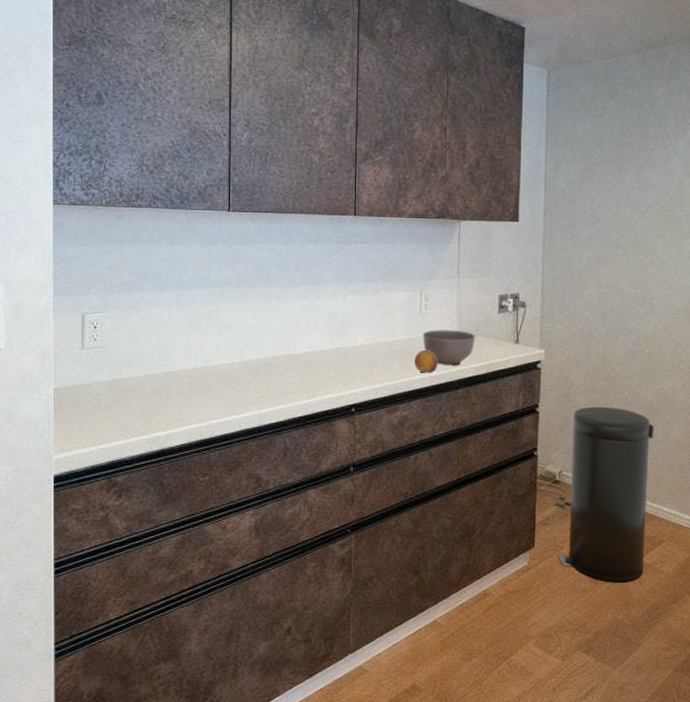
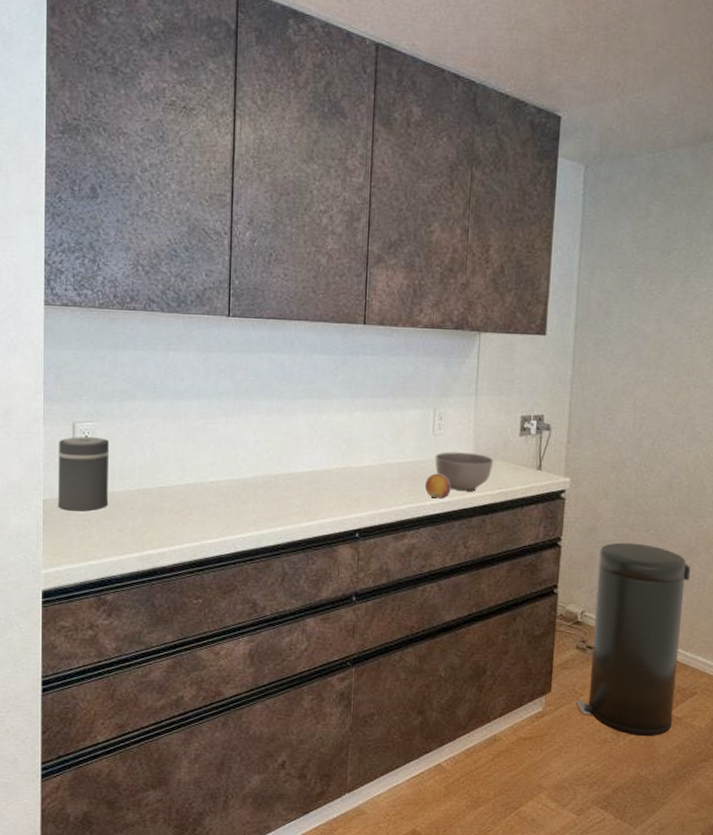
cylinder: none [69,327,118,398] -> present [58,437,110,511]

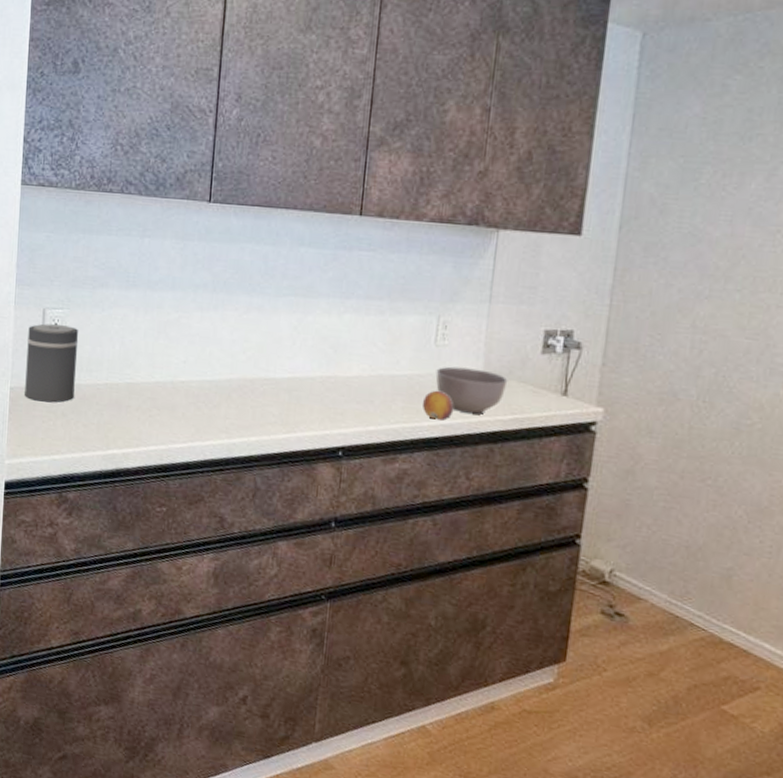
pedal bin: present [575,542,691,736] -> none [596,491,761,734]

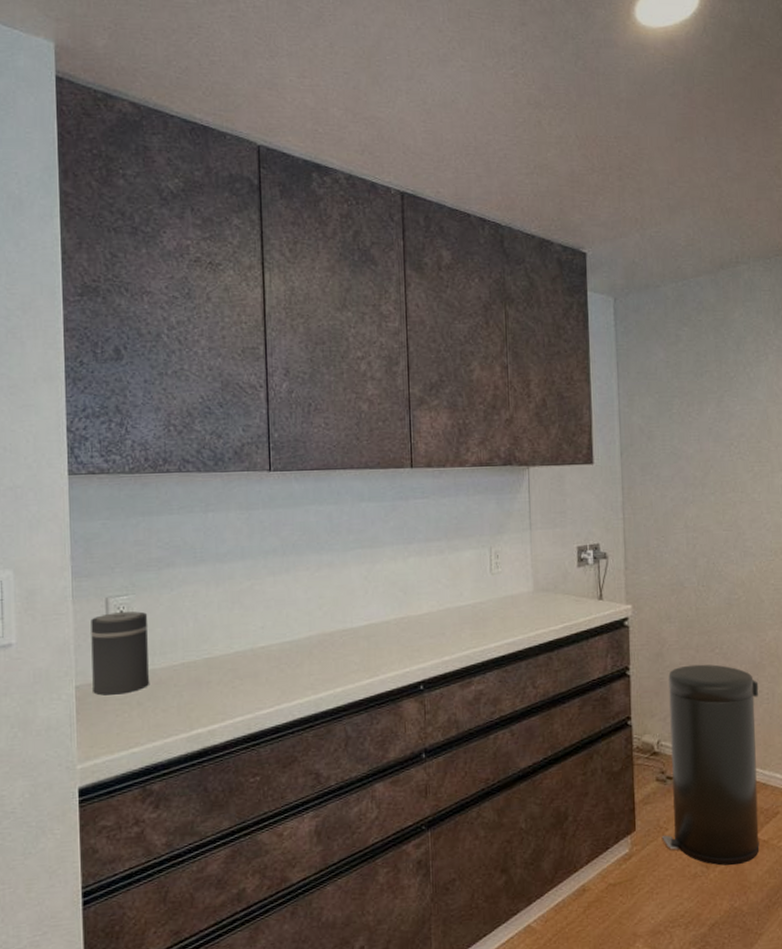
fruit: present [423,390,454,422] -> none [488,613,514,641]
bowl: present [435,366,508,414] -> none [495,589,555,629]
pedal bin: none [596,491,761,734] -> present [661,664,760,866]

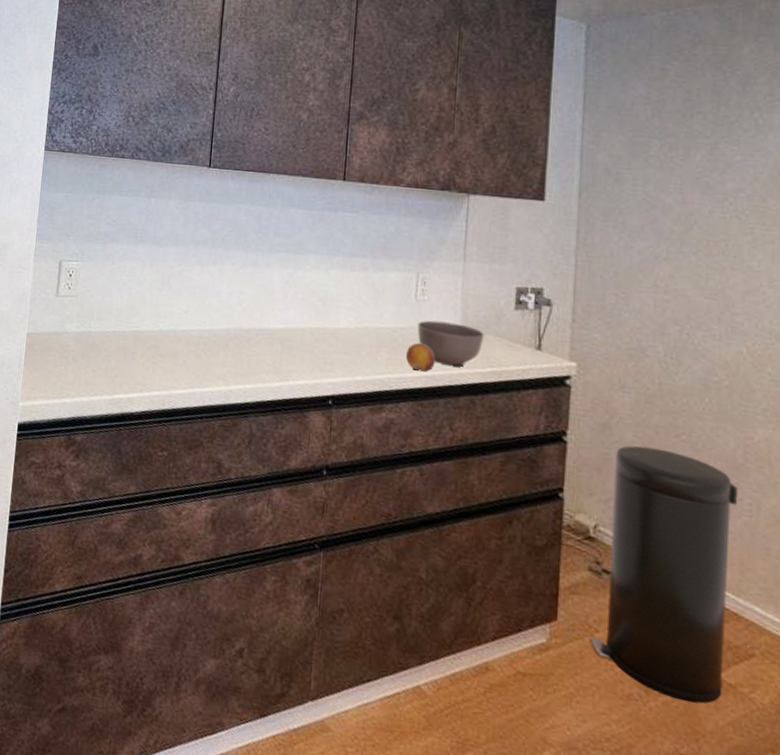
cylinder: present [91,611,149,696] -> none [40,274,91,348]
fruit: none [488,613,514,641] -> present [406,342,436,373]
bowl: none [495,589,555,629] -> present [417,320,485,366]

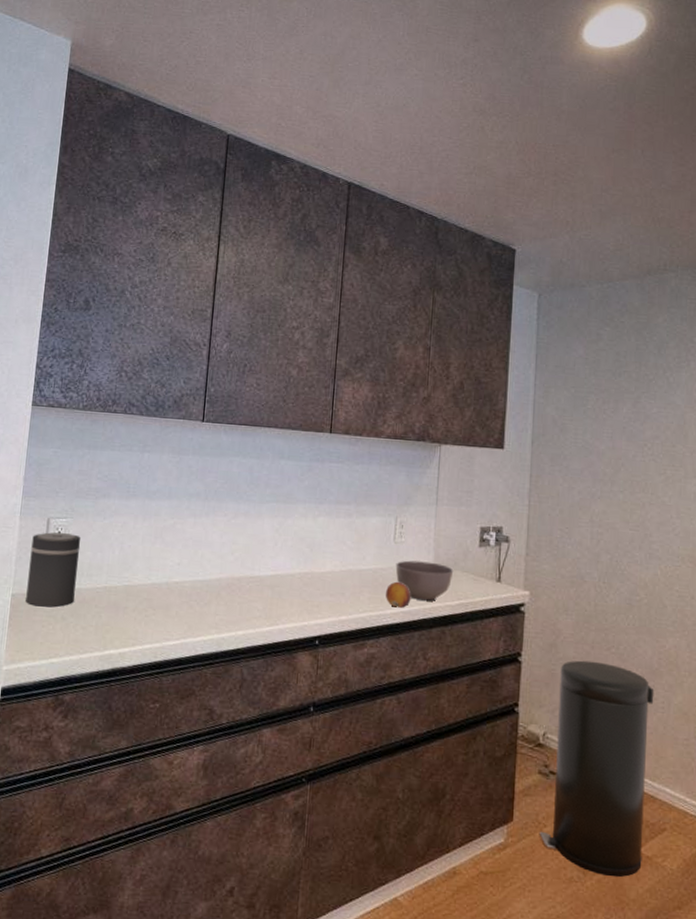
cylinder: none [40,274,91,348] -> present [26,532,82,607]

